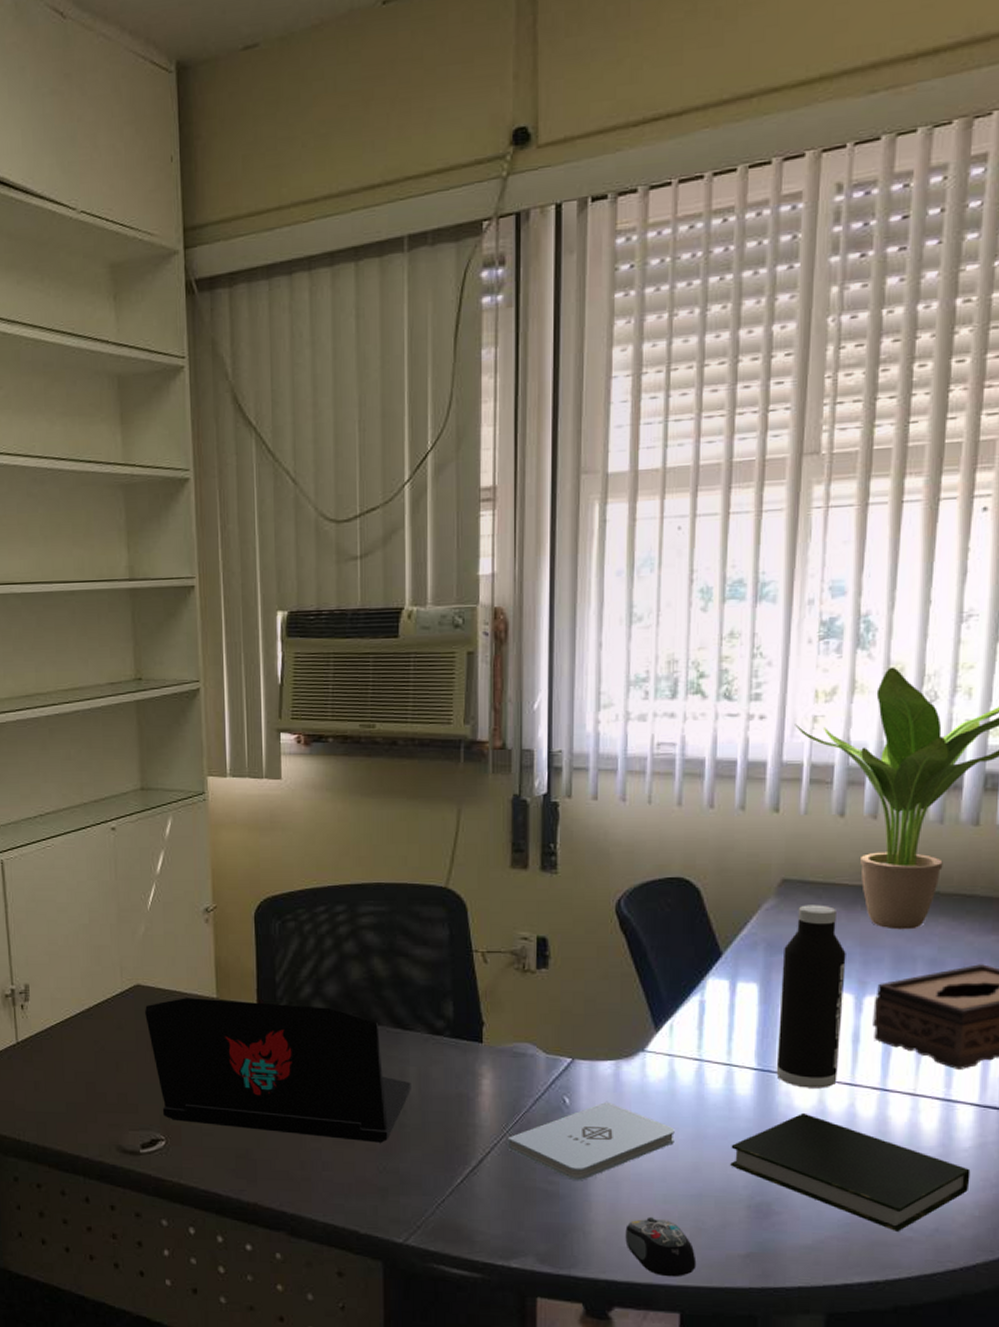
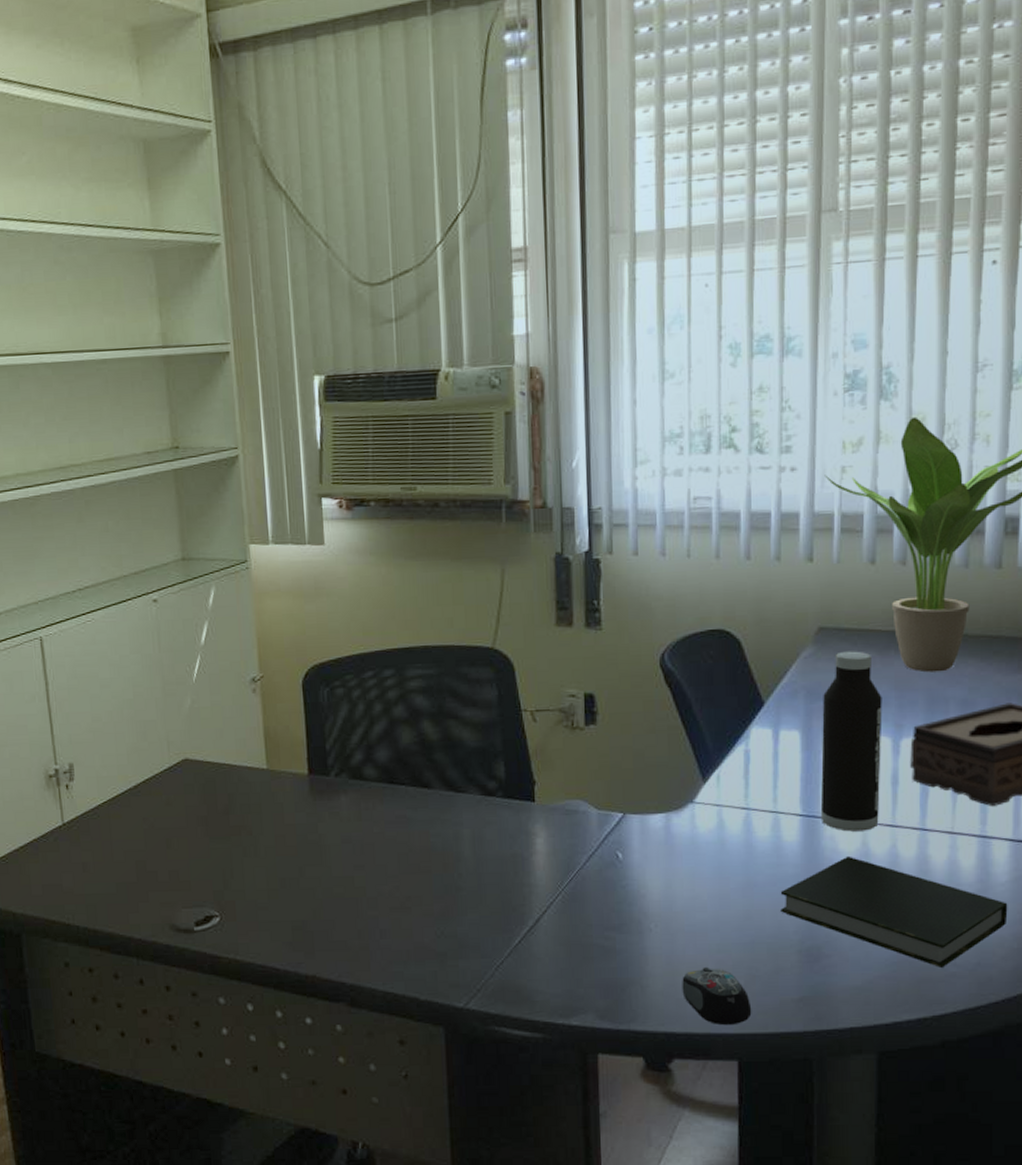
laptop: present [145,998,411,1143] -> none [194,769,466,908]
notepad: present [507,1101,675,1181] -> none [563,854,726,935]

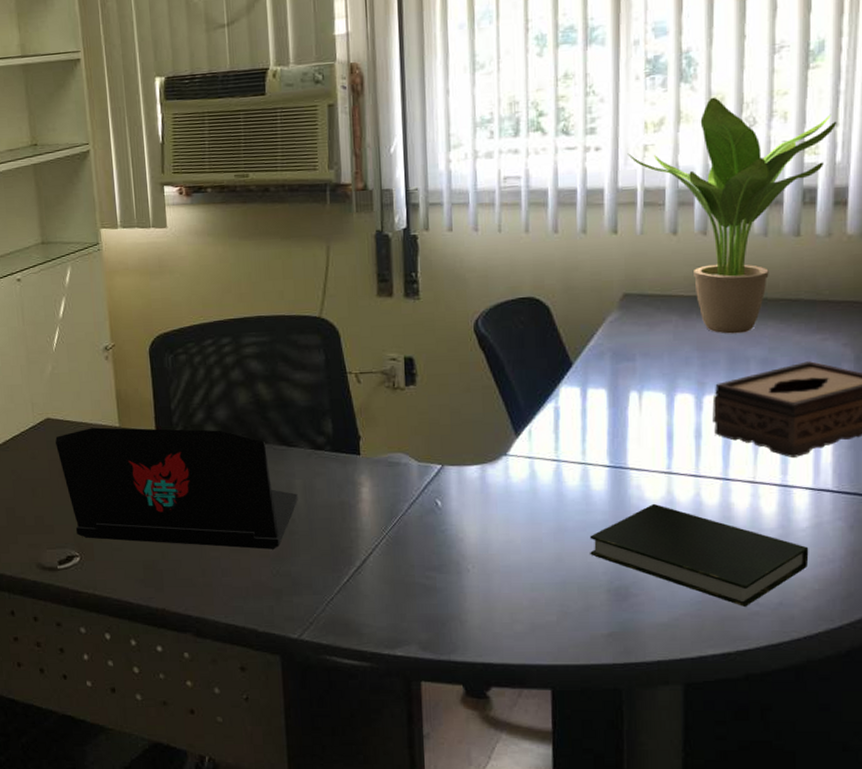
laptop: none [194,769,466,908] -> present [55,427,298,549]
computer mouse: present [682,966,752,1026] -> none [498,604,564,658]
water bottle: present [820,651,882,832] -> none [627,315,686,481]

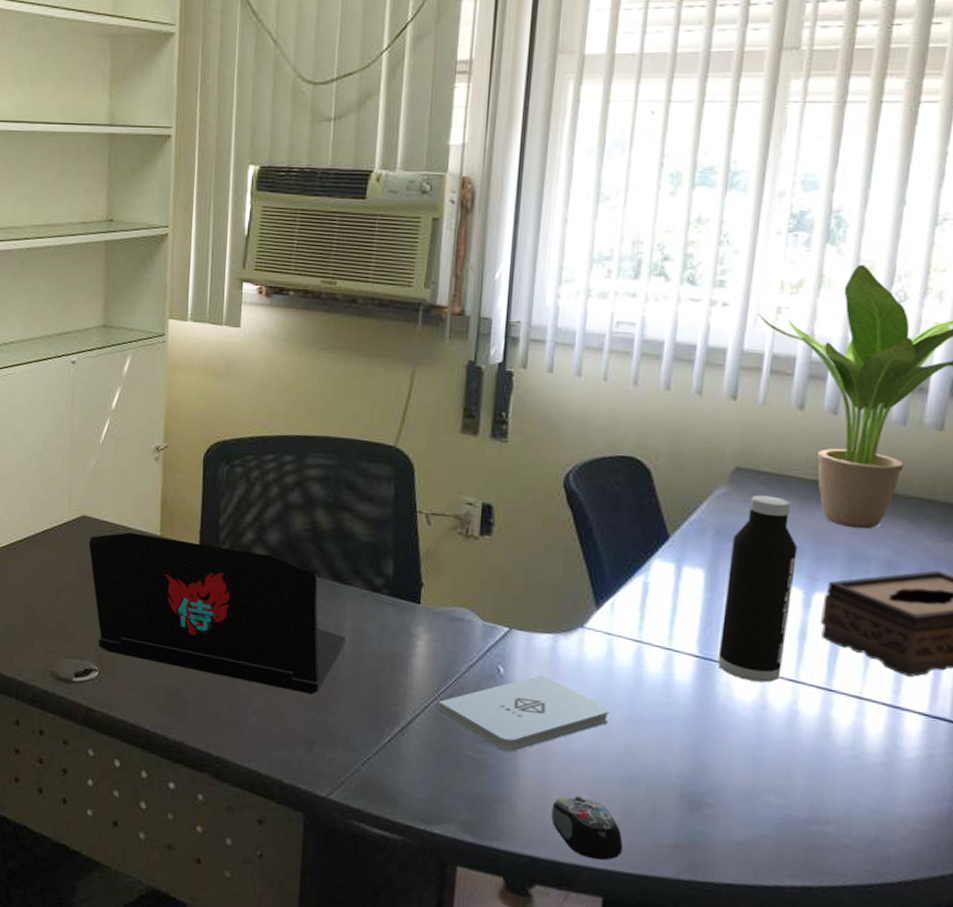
notepad: none [387,502,538,575] -> present [438,674,609,752]
computer mouse: none [498,604,564,658] -> present [551,795,623,861]
book: present [589,504,809,606] -> none [664,706,916,837]
water bottle: none [627,315,686,481] -> present [717,495,798,683]

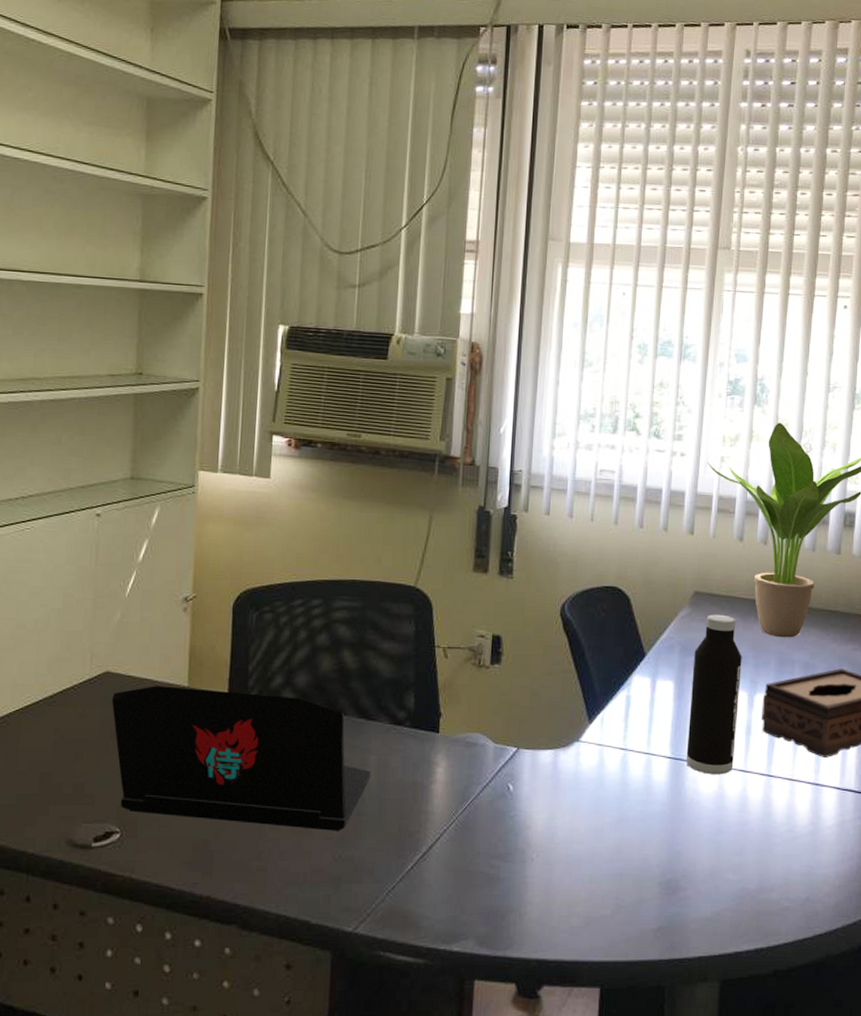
notepad: present [438,674,609,752] -> none [456,787,602,864]
computer mouse: present [551,795,623,861] -> none [556,896,616,953]

